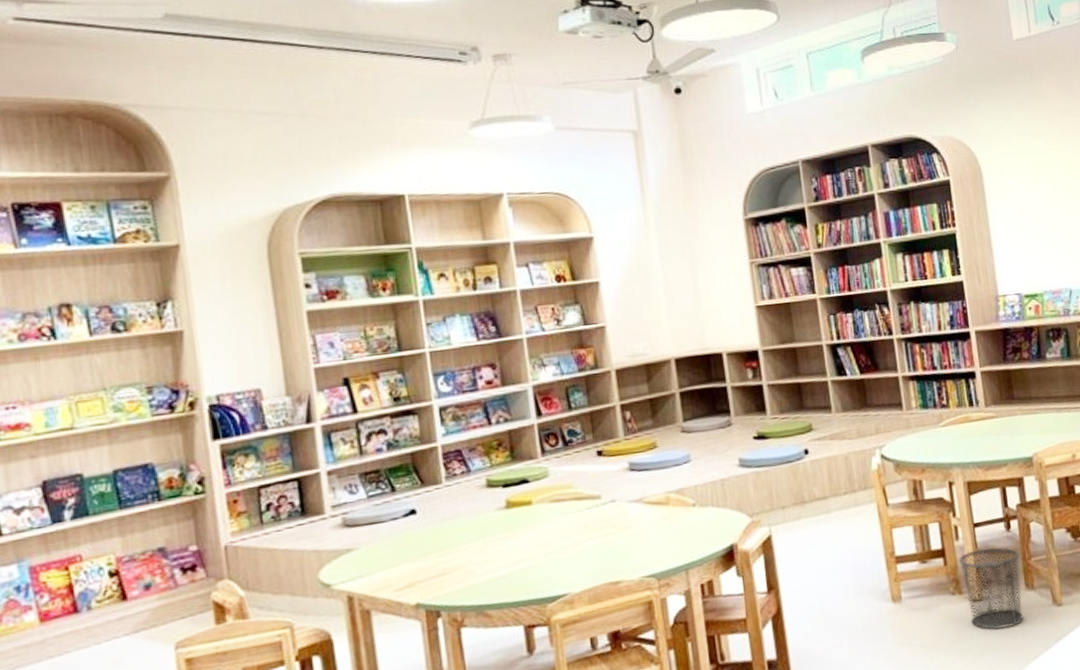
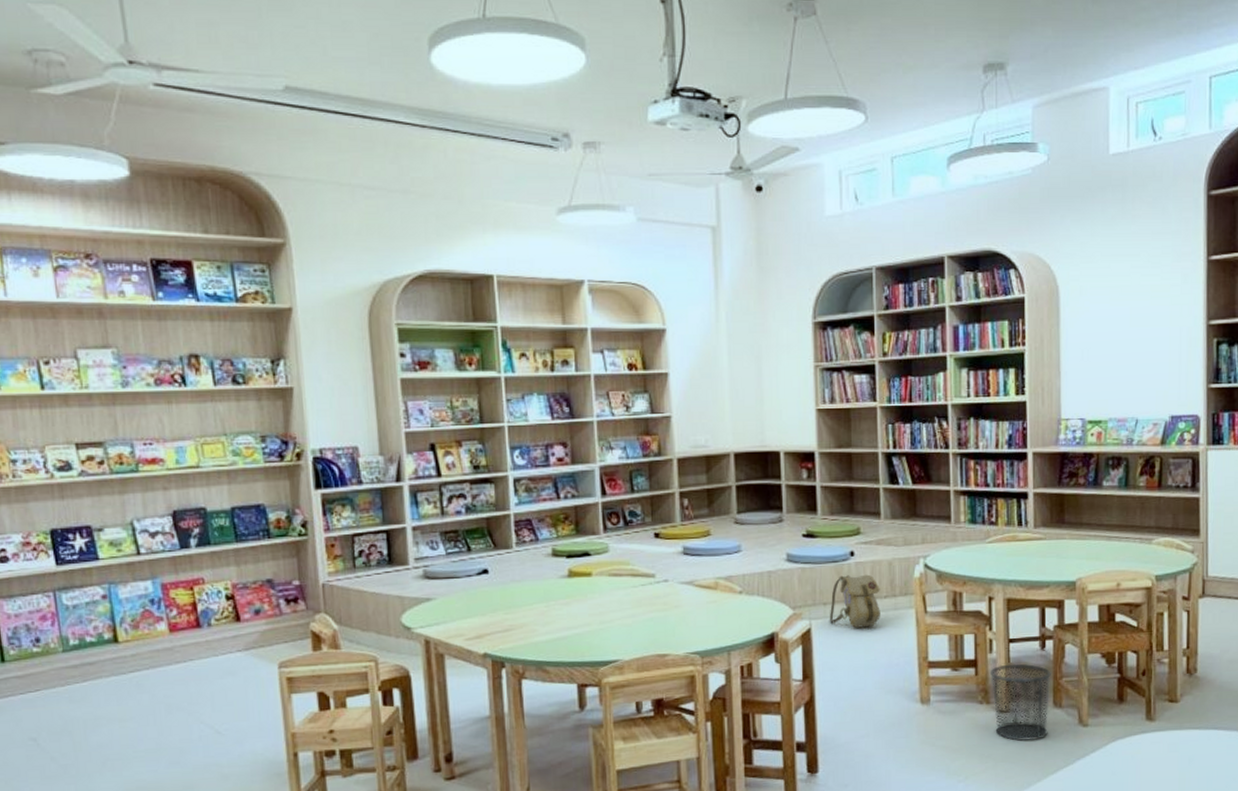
backpack: none [789,471,842,530] -> present [829,574,880,628]

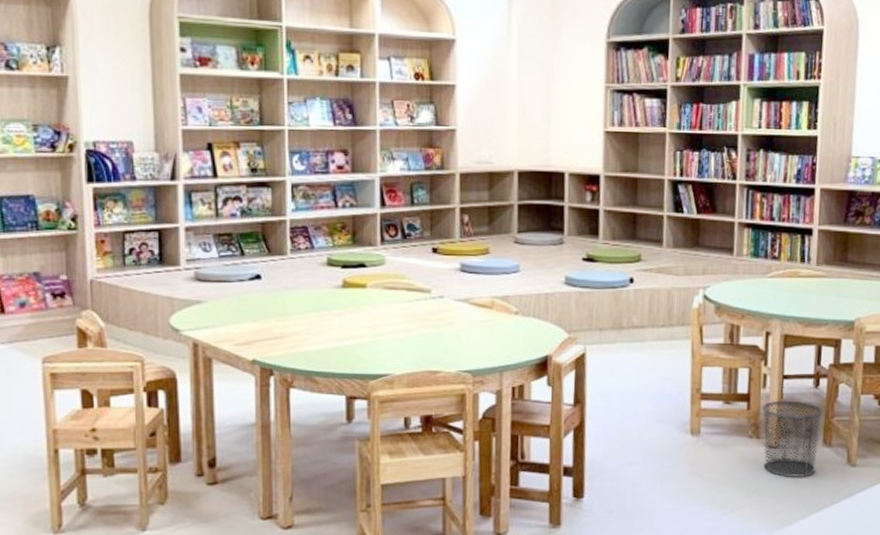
backpack: present [829,574,880,628] -> none [604,302,658,356]

